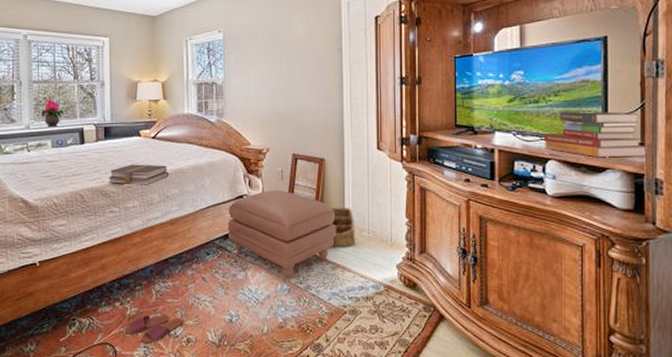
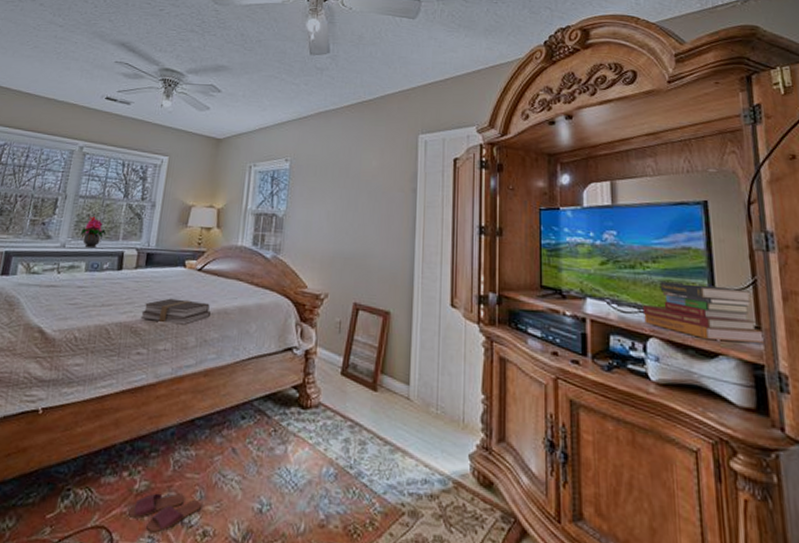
ottoman: present [228,190,335,279] -> none [269,344,398,460]
basket: present [329,207,356,247] -> none [391,372,422,425]

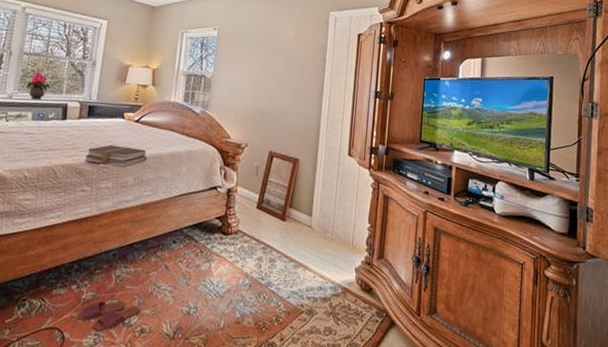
books: present [642,282,765,343] -> none [495,139,581,186]

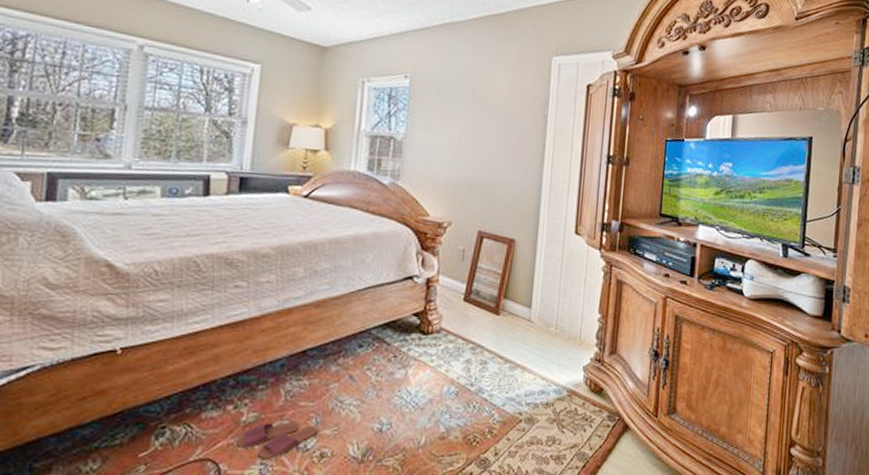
potted flower: present [25,71,50,101] -> none [150,132,184,171]
book: present [84,145,147,168] -> none [236,227,321,256]

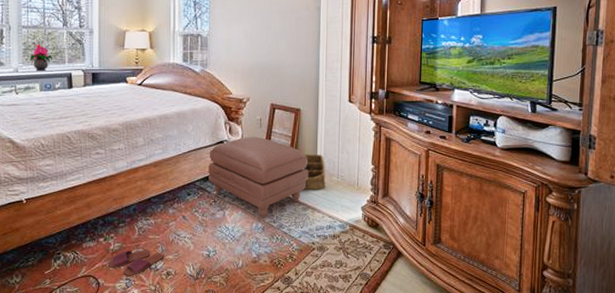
potted flower: none [150,132,184,171] -> present [29,44,52,72]
ottoman: none [389,272,520,380] -> present [208,137,308,218]
basket: none [513,296,542,344] -> present [303,153,326,190]

